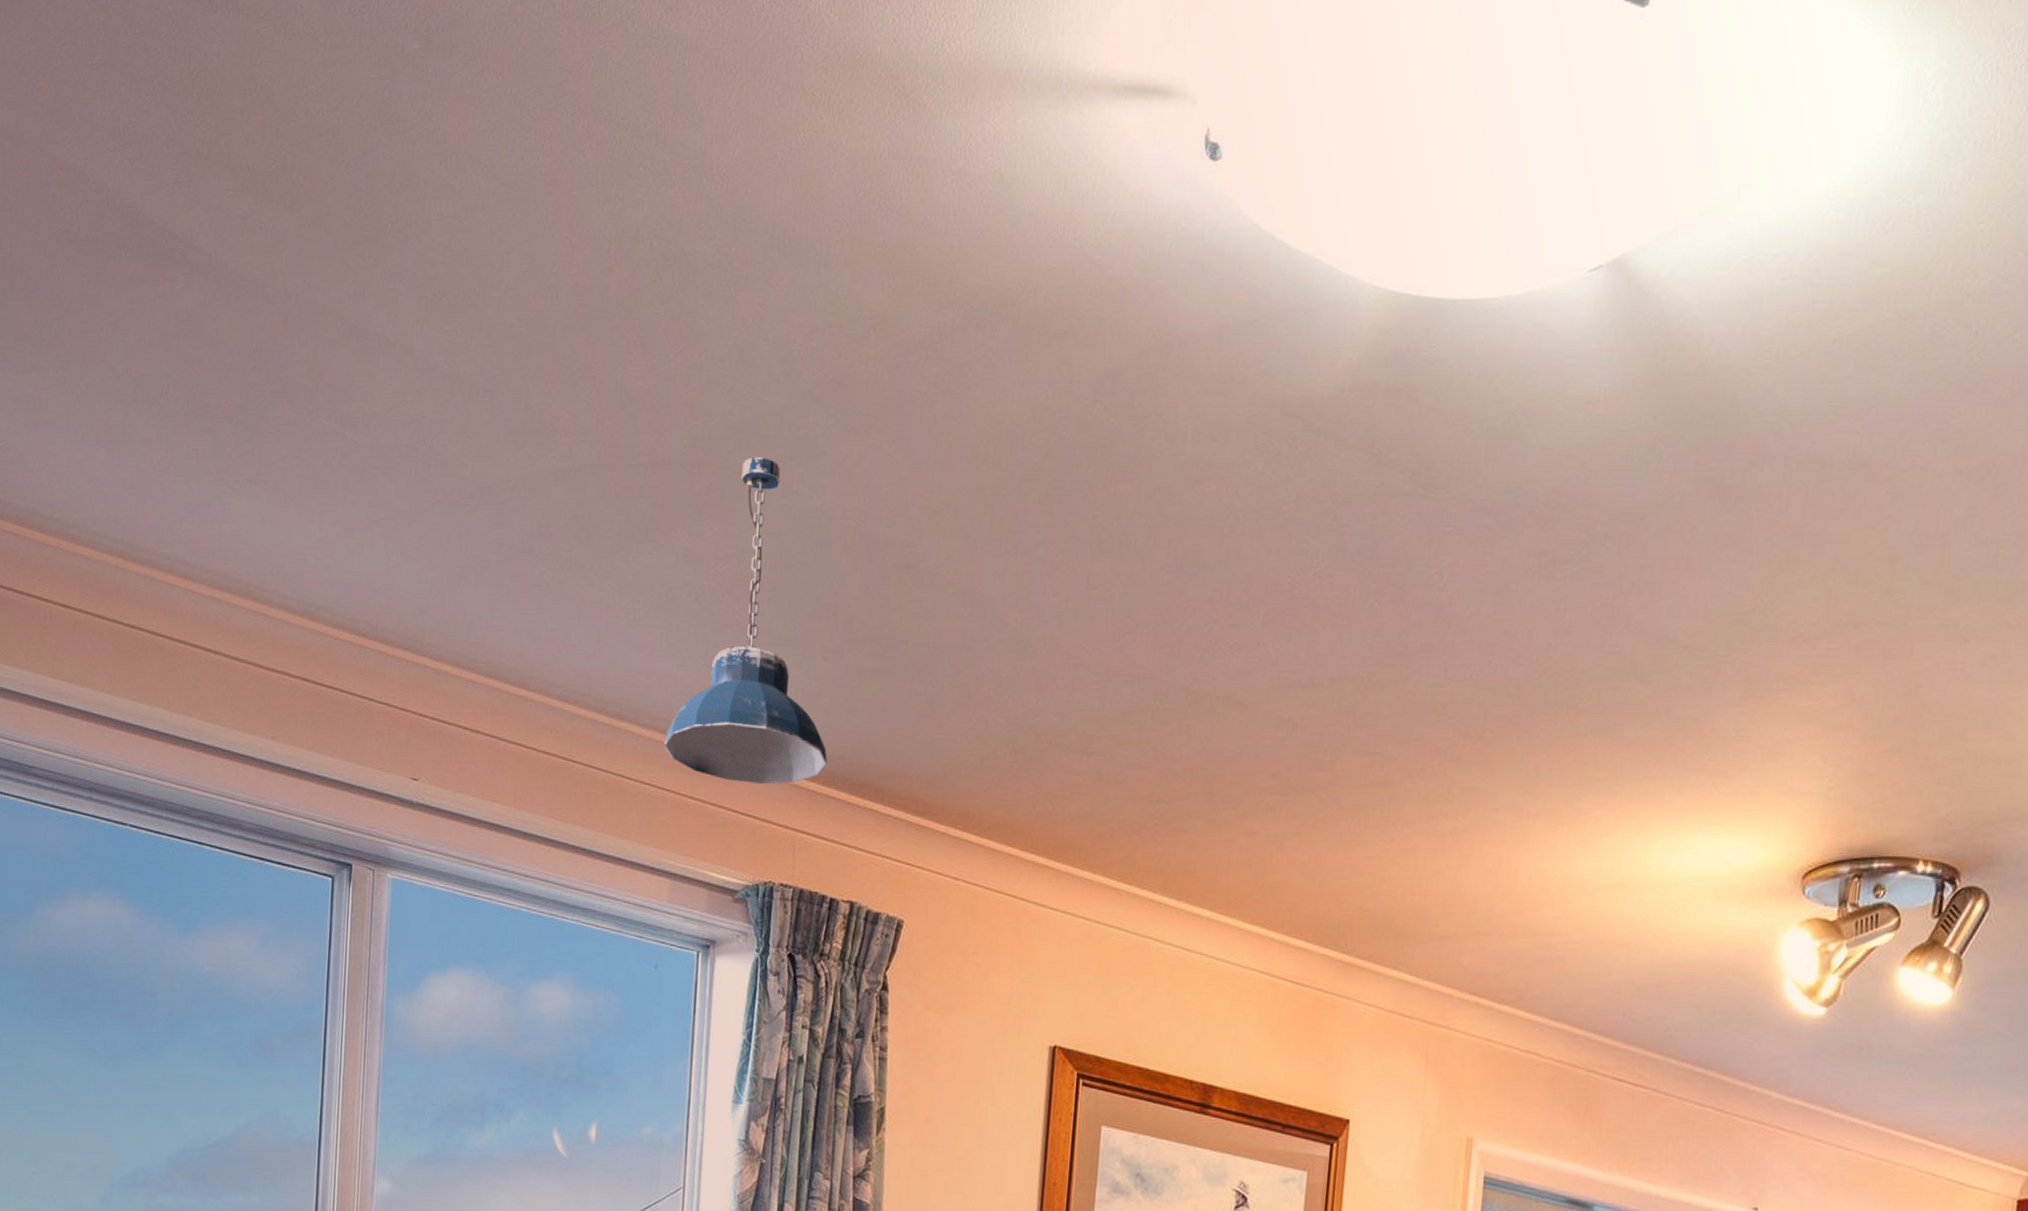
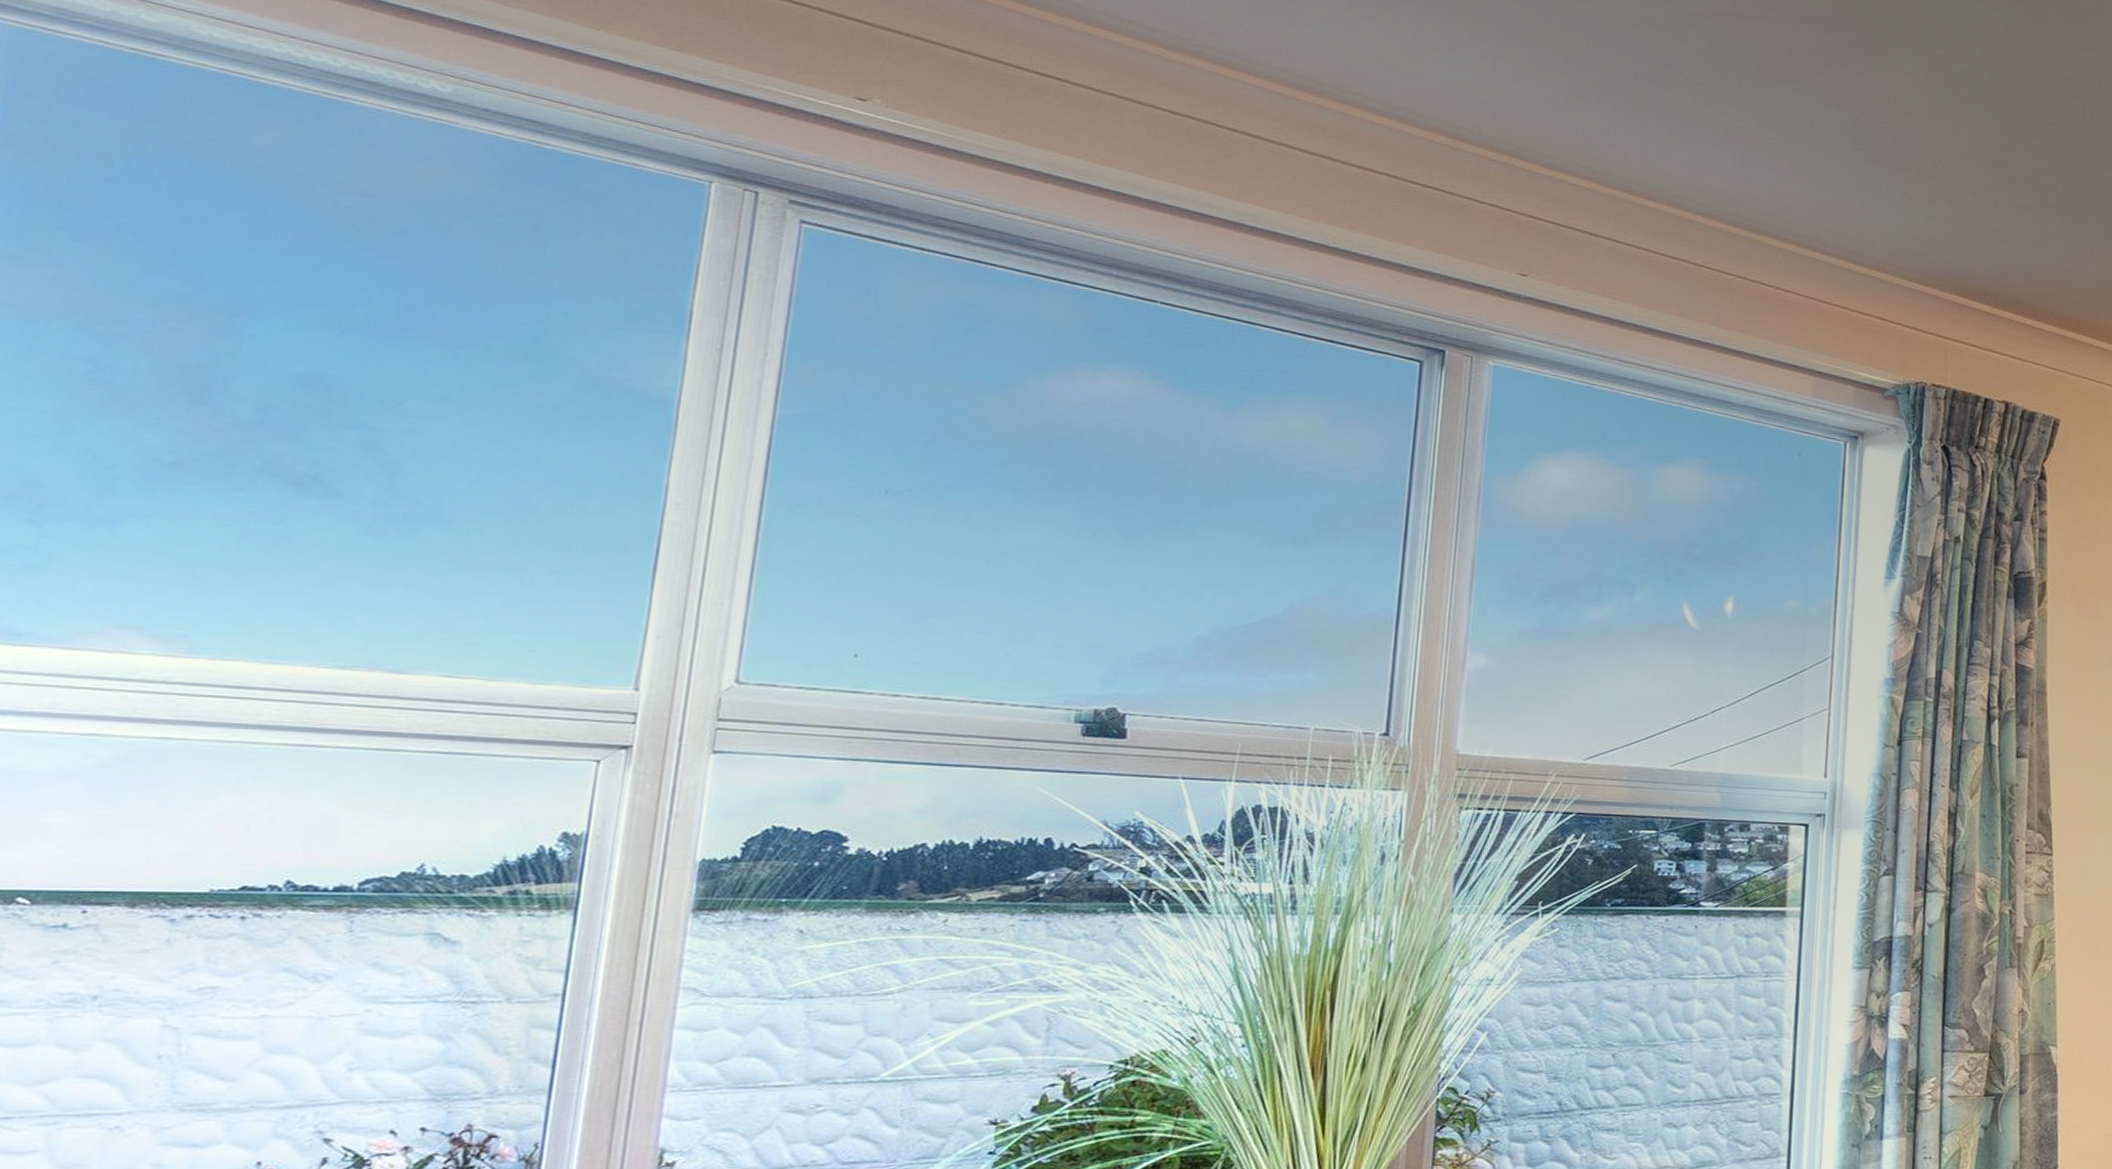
pendant light: present [664,456,827,785] -> none [1806,22,1979,298]

